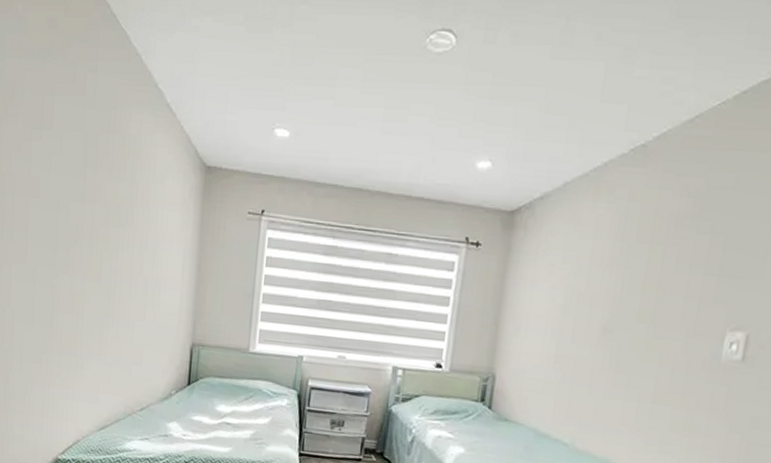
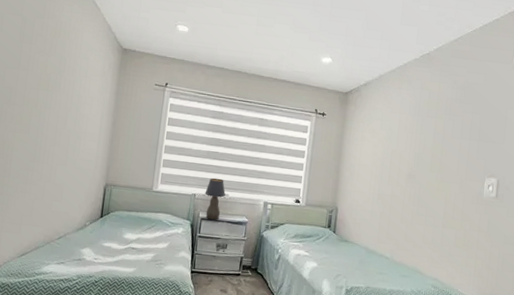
table lamp: none [314,334,342,390] -> present [205,177,226,220]

